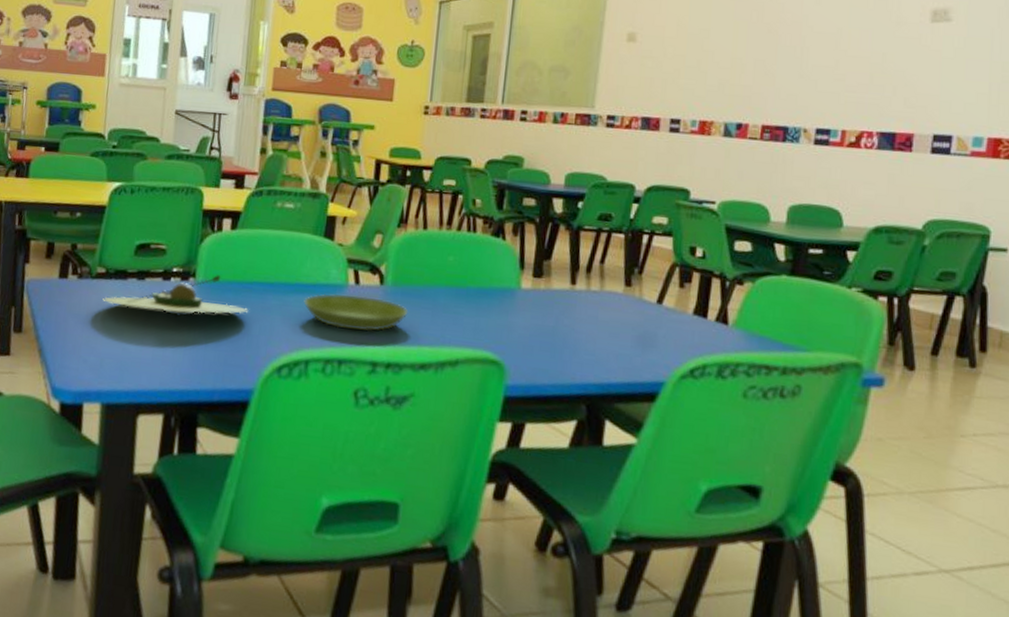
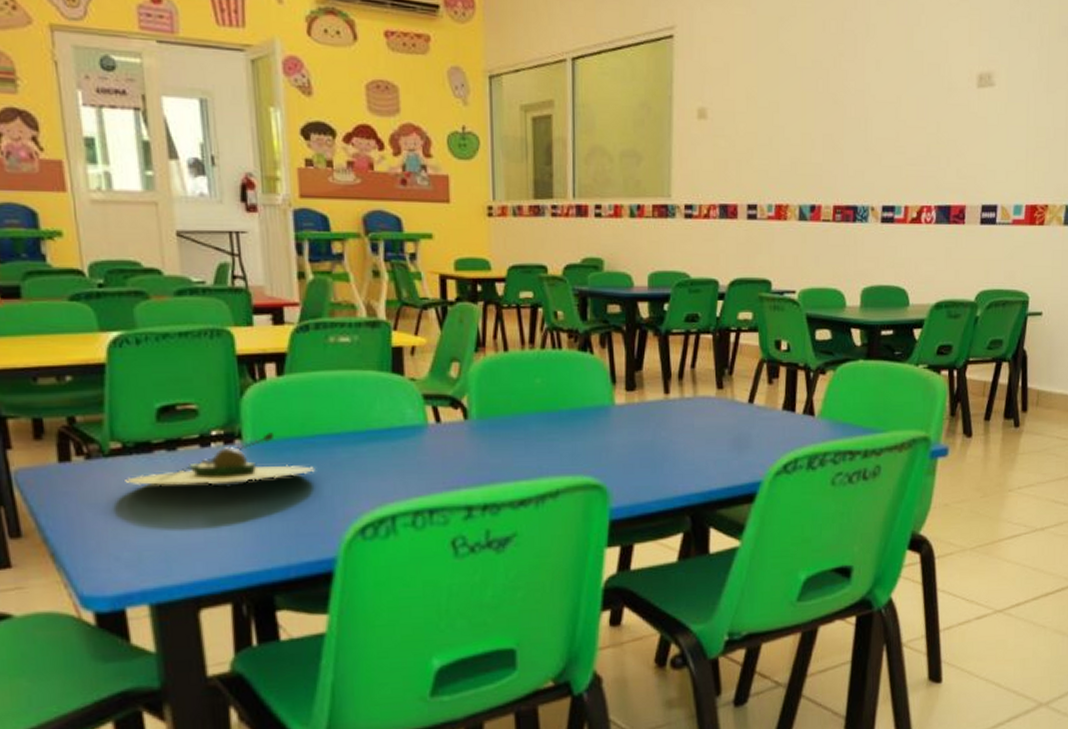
saucer: present [303,293,408,332] -> none [379,435,499,475]

